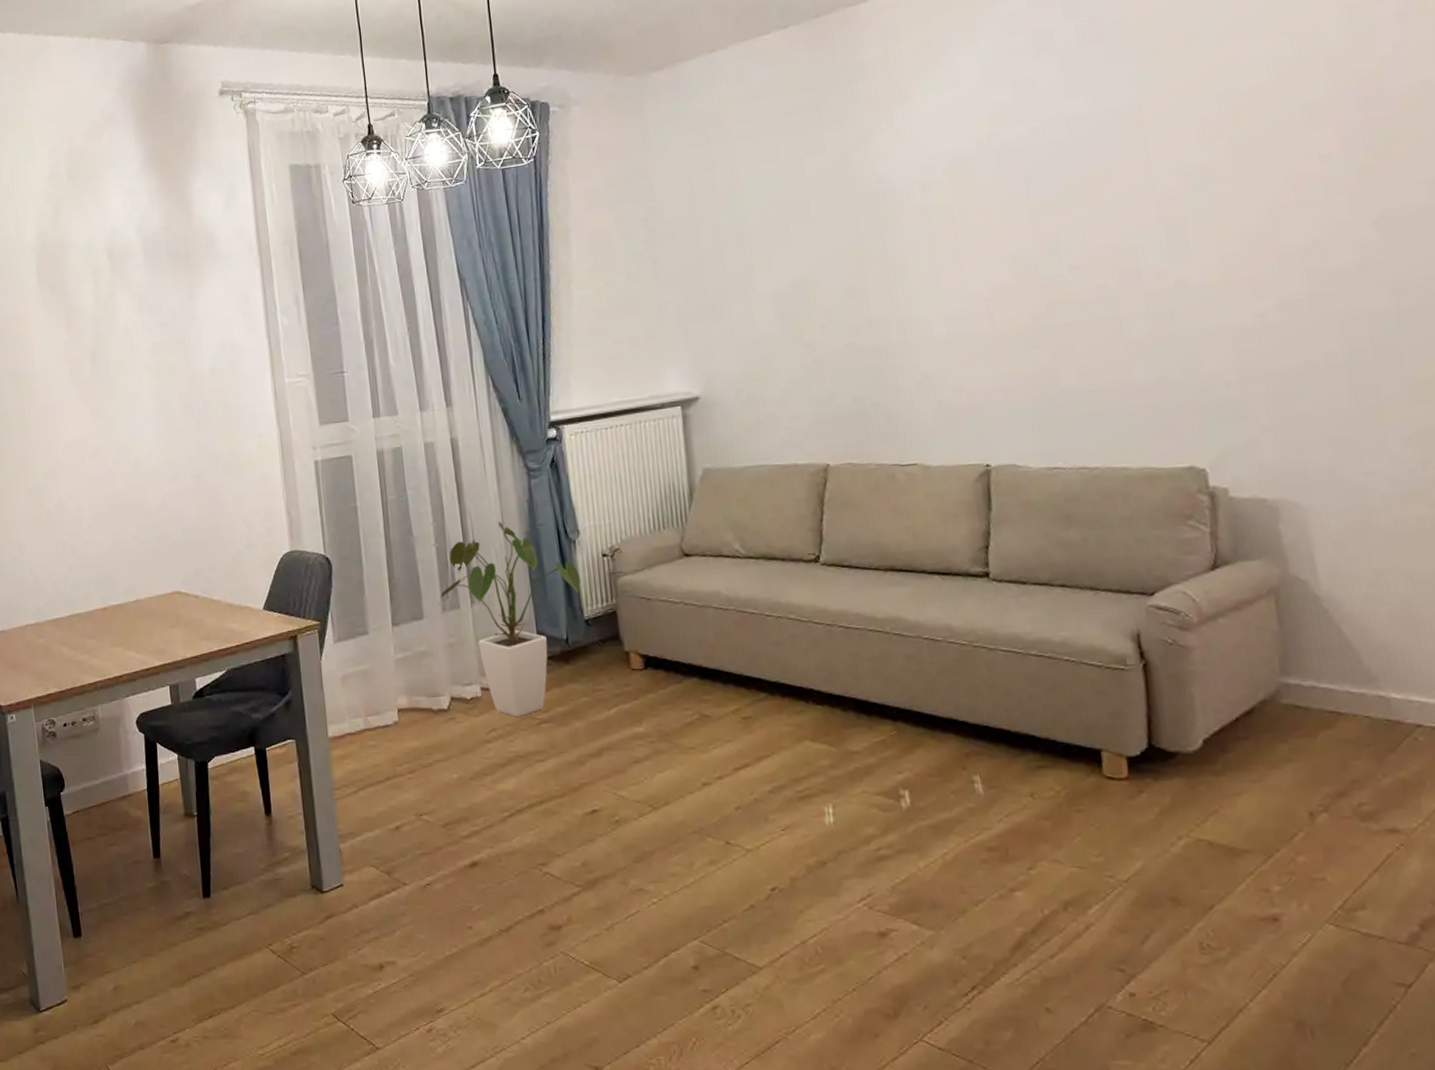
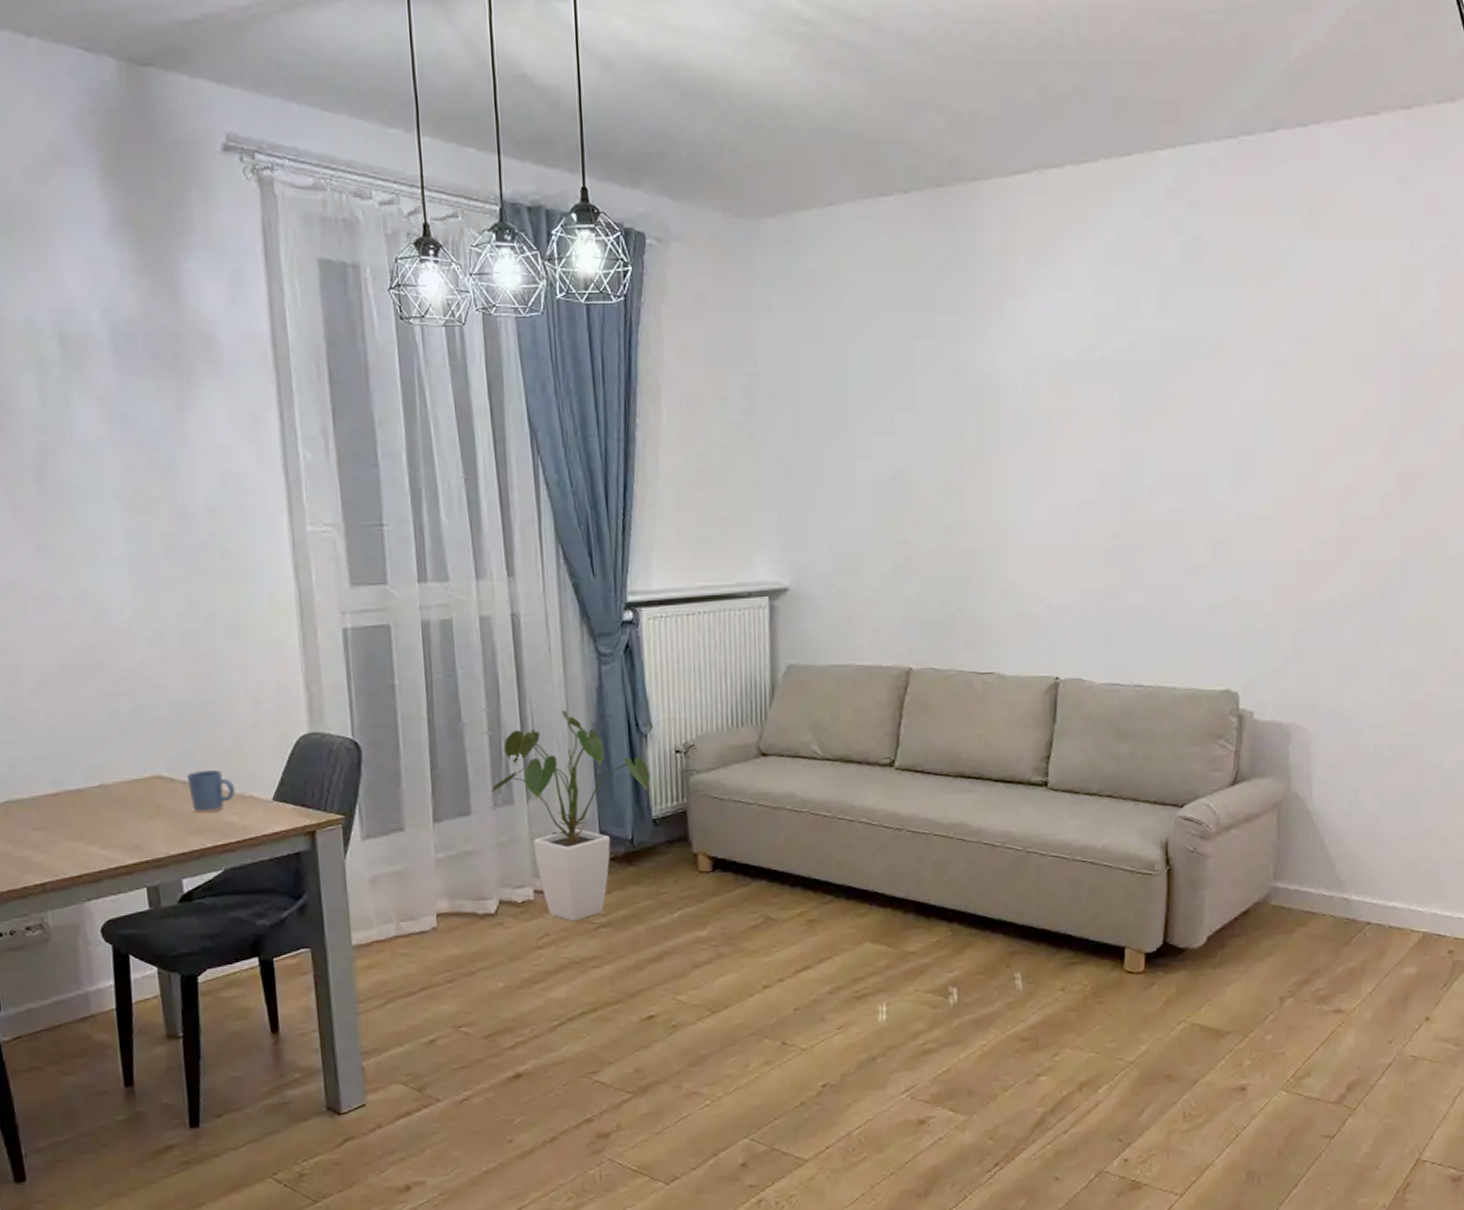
mug: none [198,585,235,622] -> present [186,770,236,813]

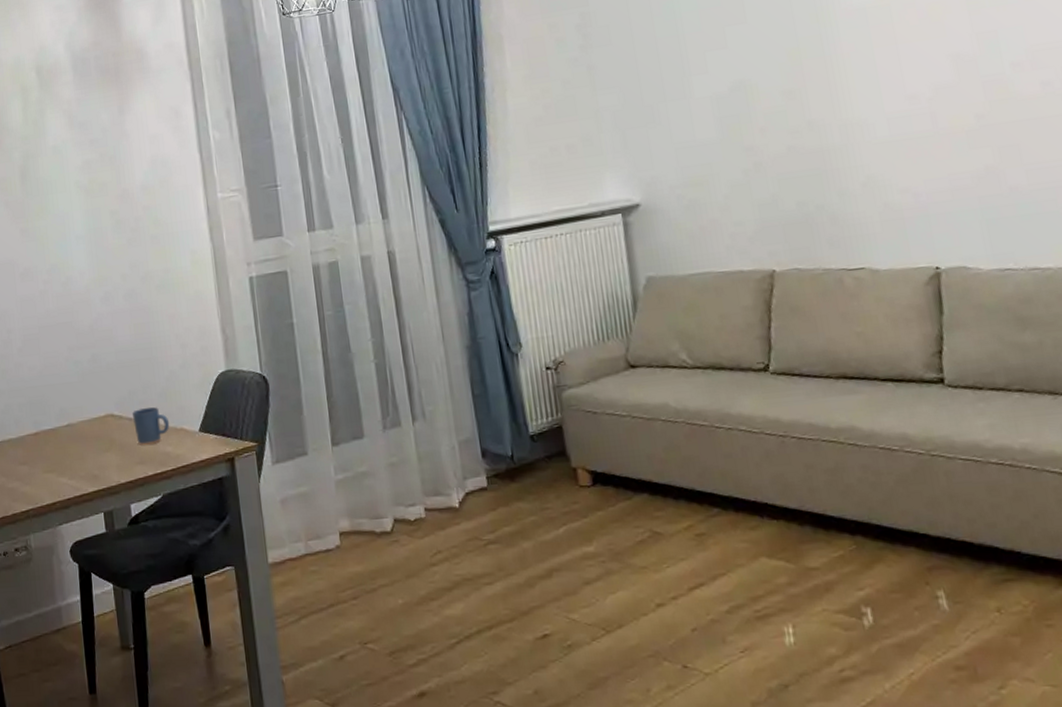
house plant: present [491,711,650,922] -> none [380,336,525,539]

